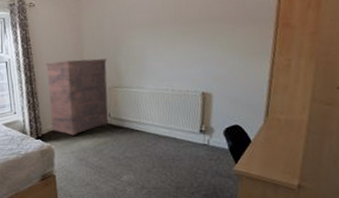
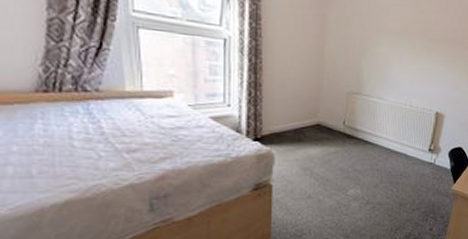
dresser: present [46,58,109,136] -> none [275,51,349,141]

